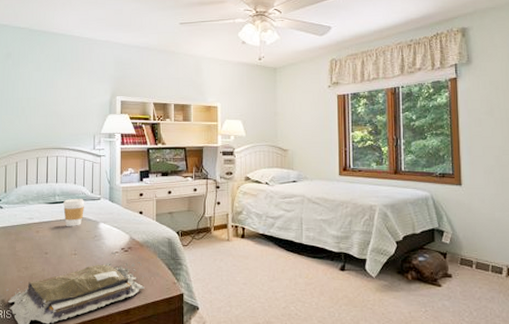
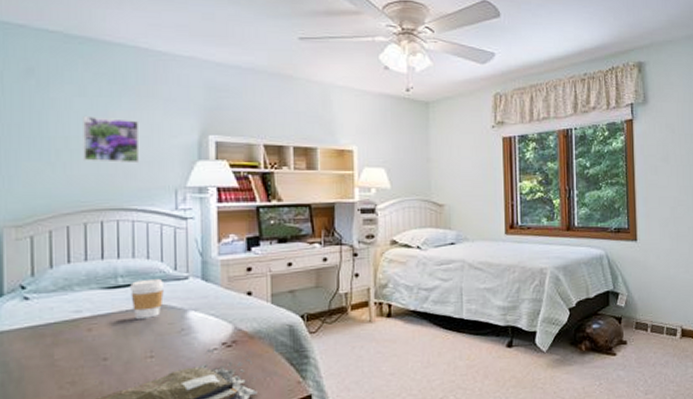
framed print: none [38,83,73,116] -> present [83,115,140,163]

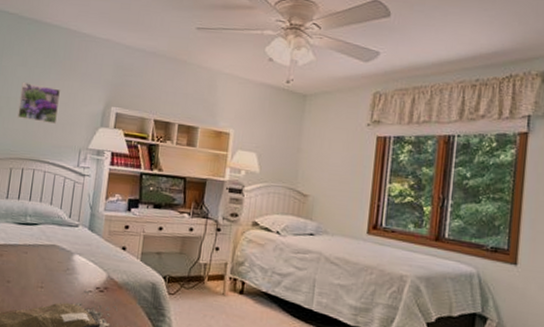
coffee cup: present [130,278,164,319] -> none [34,221,59,255]

